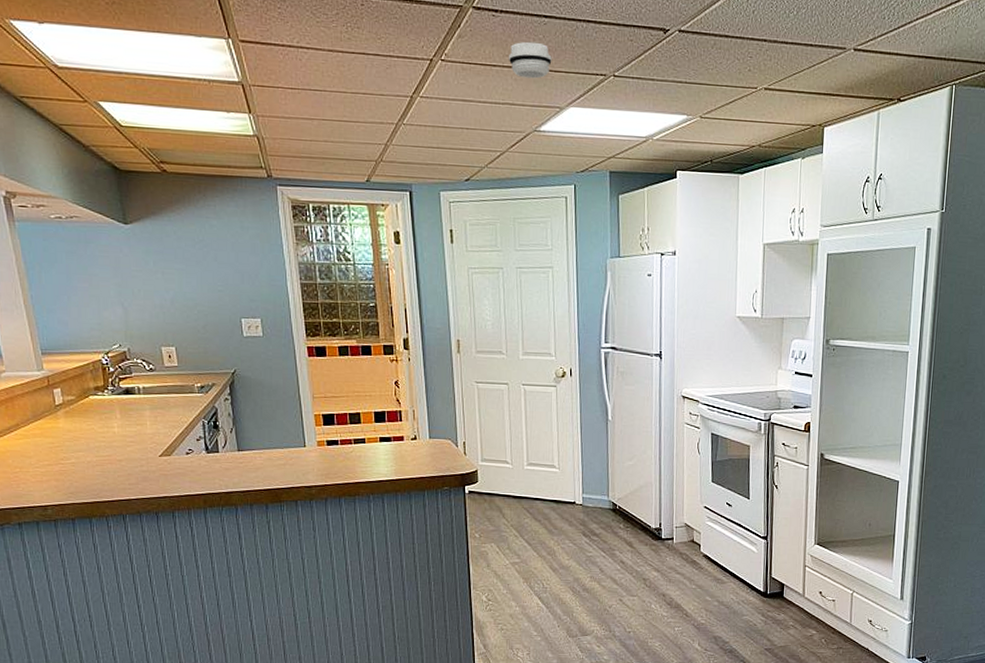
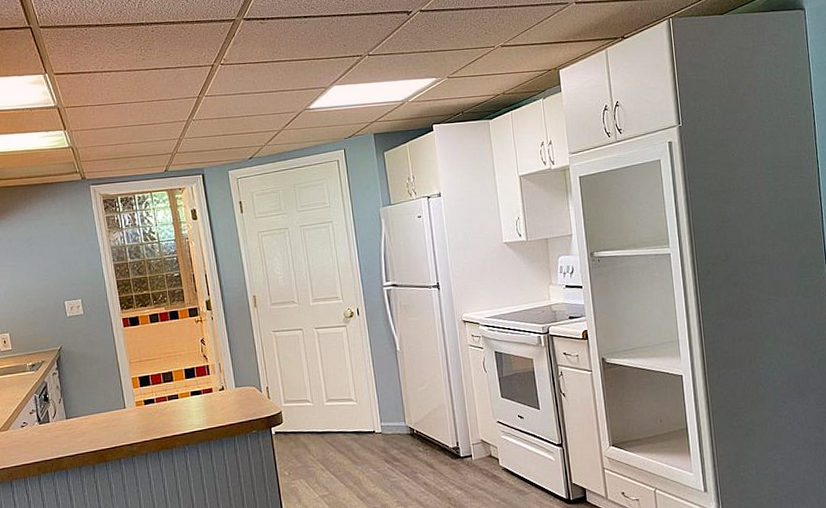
smoke detector: present [508,41,552,79] -> none [276,38,314,68]

